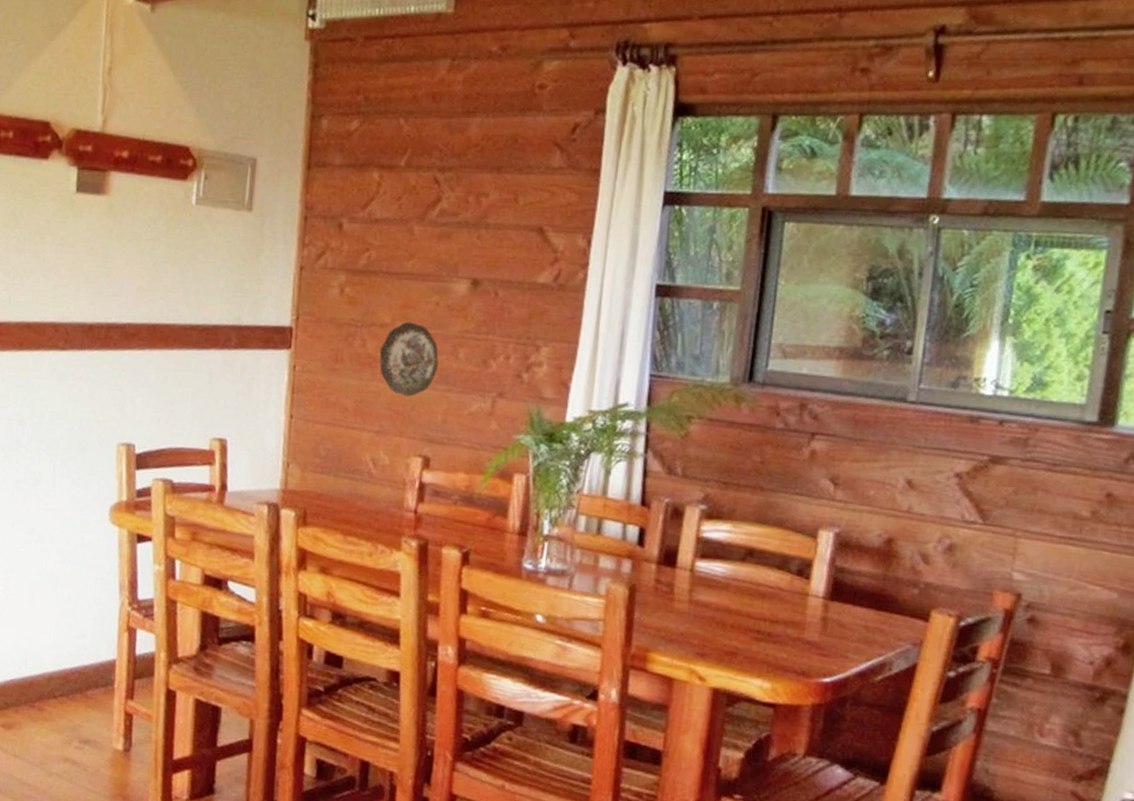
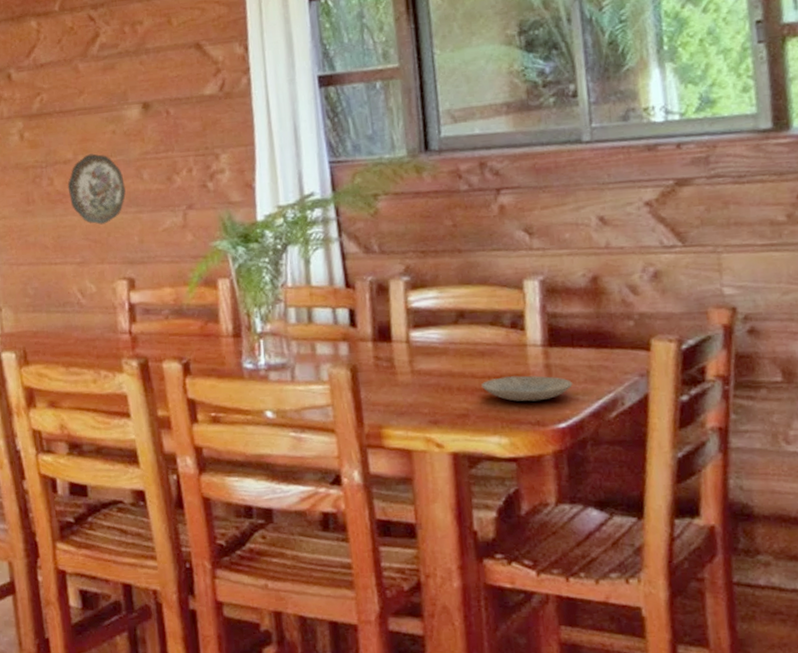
plate: none [755,622,845,652] -> present [481,375,573,402]

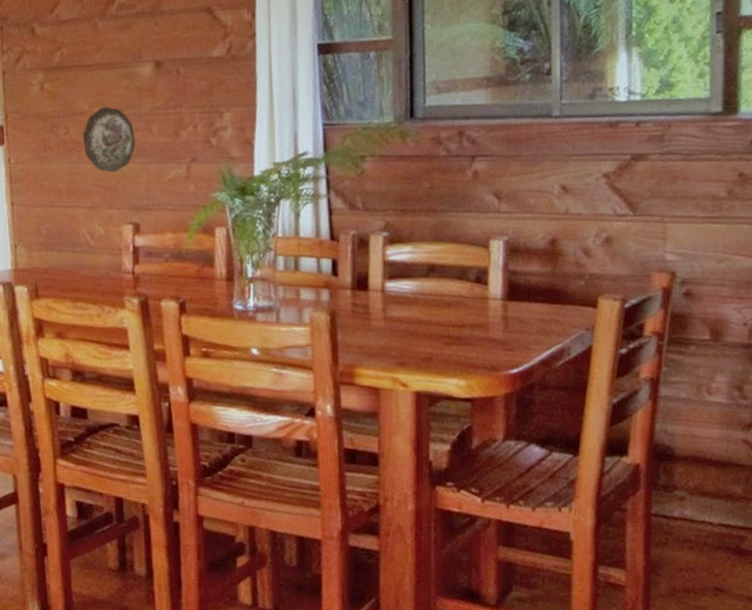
plate: present [481,375,573,402] -> none [445,325,526,349]

